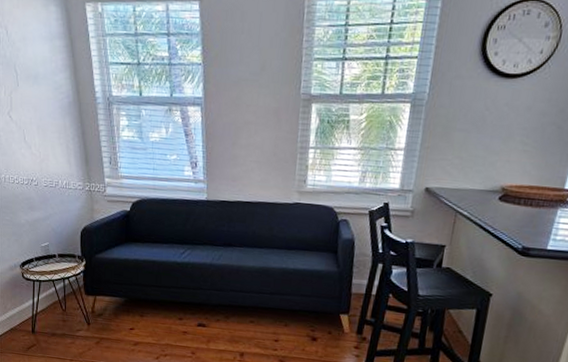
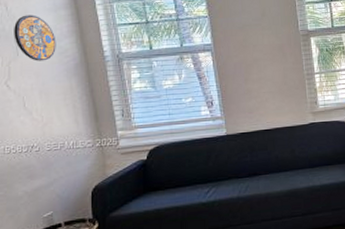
manhole cover: none [14,42,52,95] -> present [14,15,56,61]

